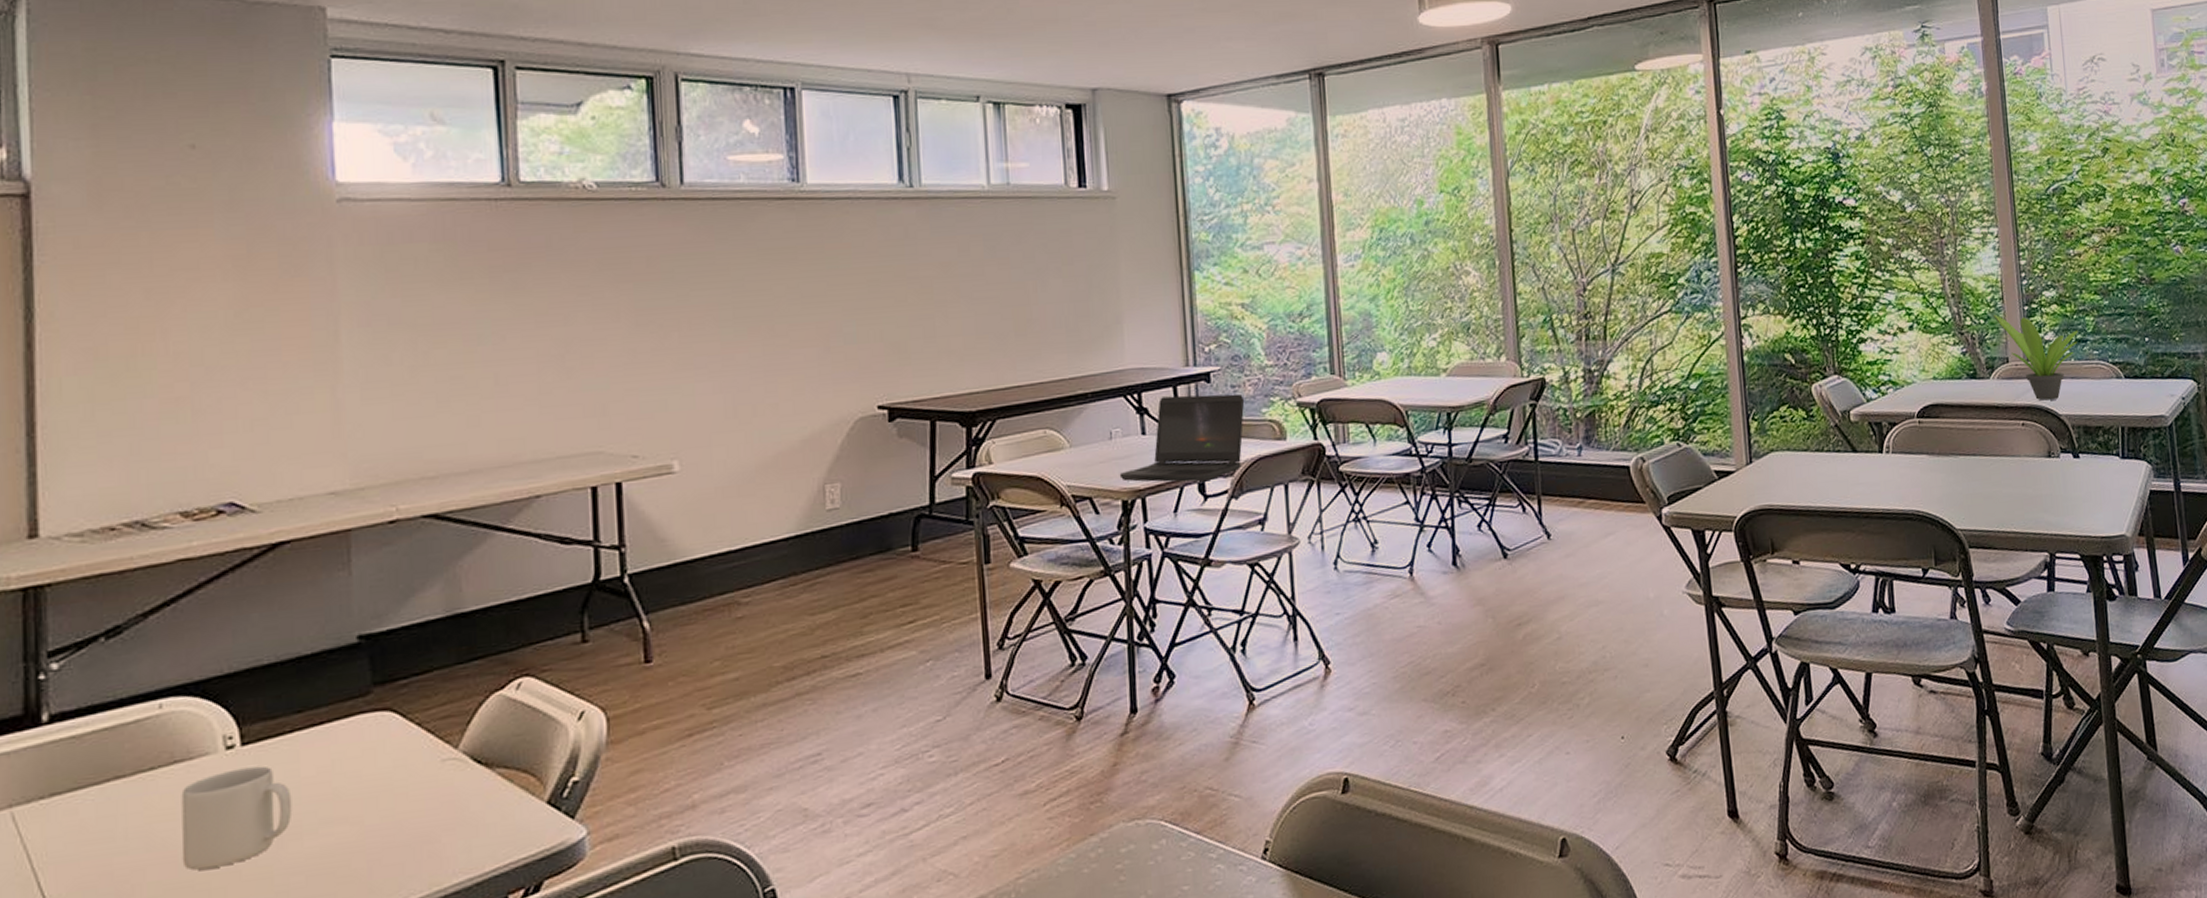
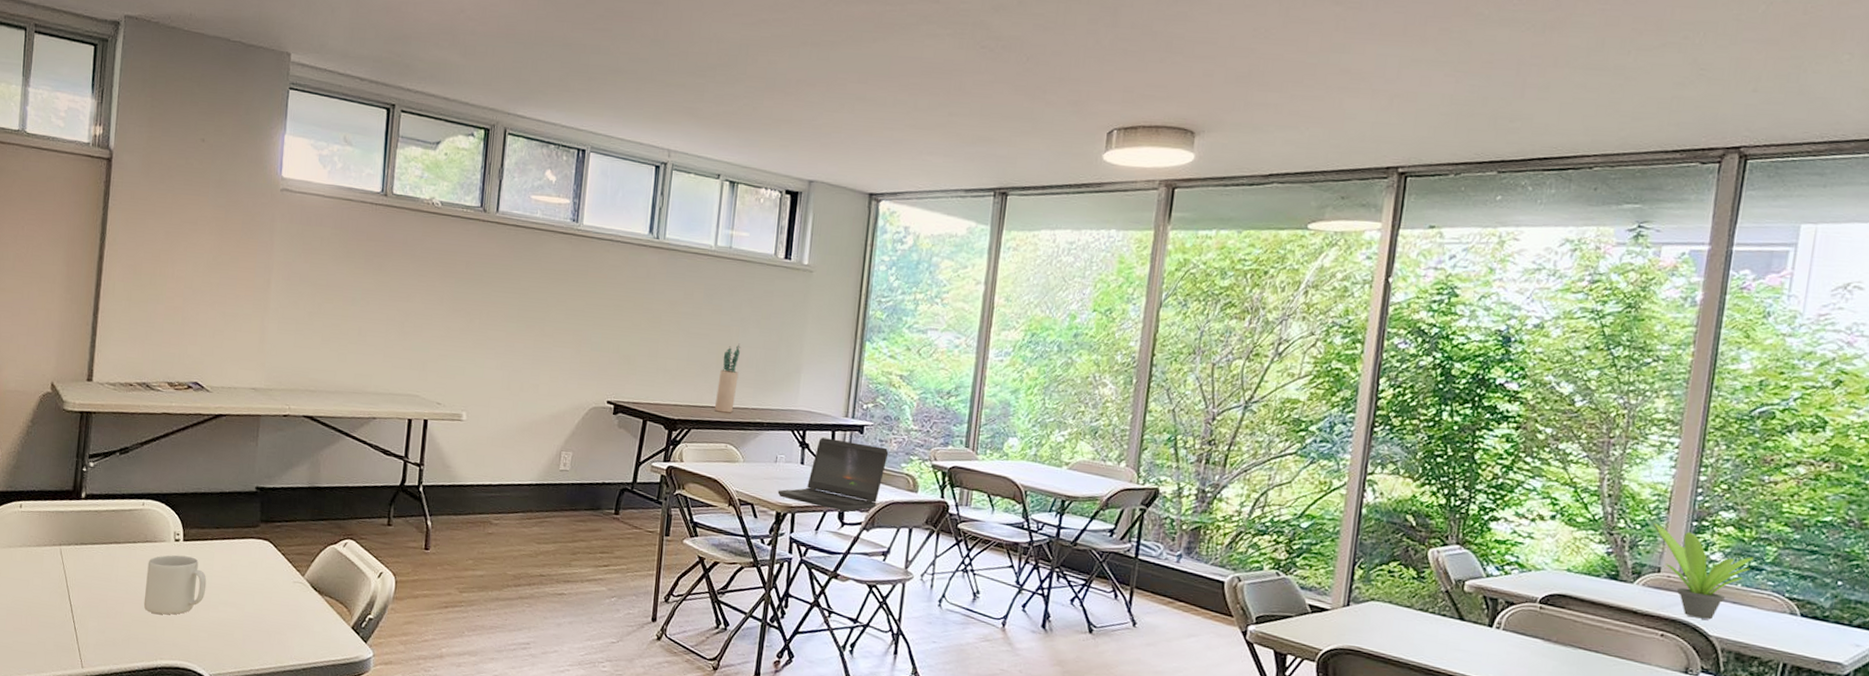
vase: none [1020,301,1047,392] -> present [714,343,741,414]

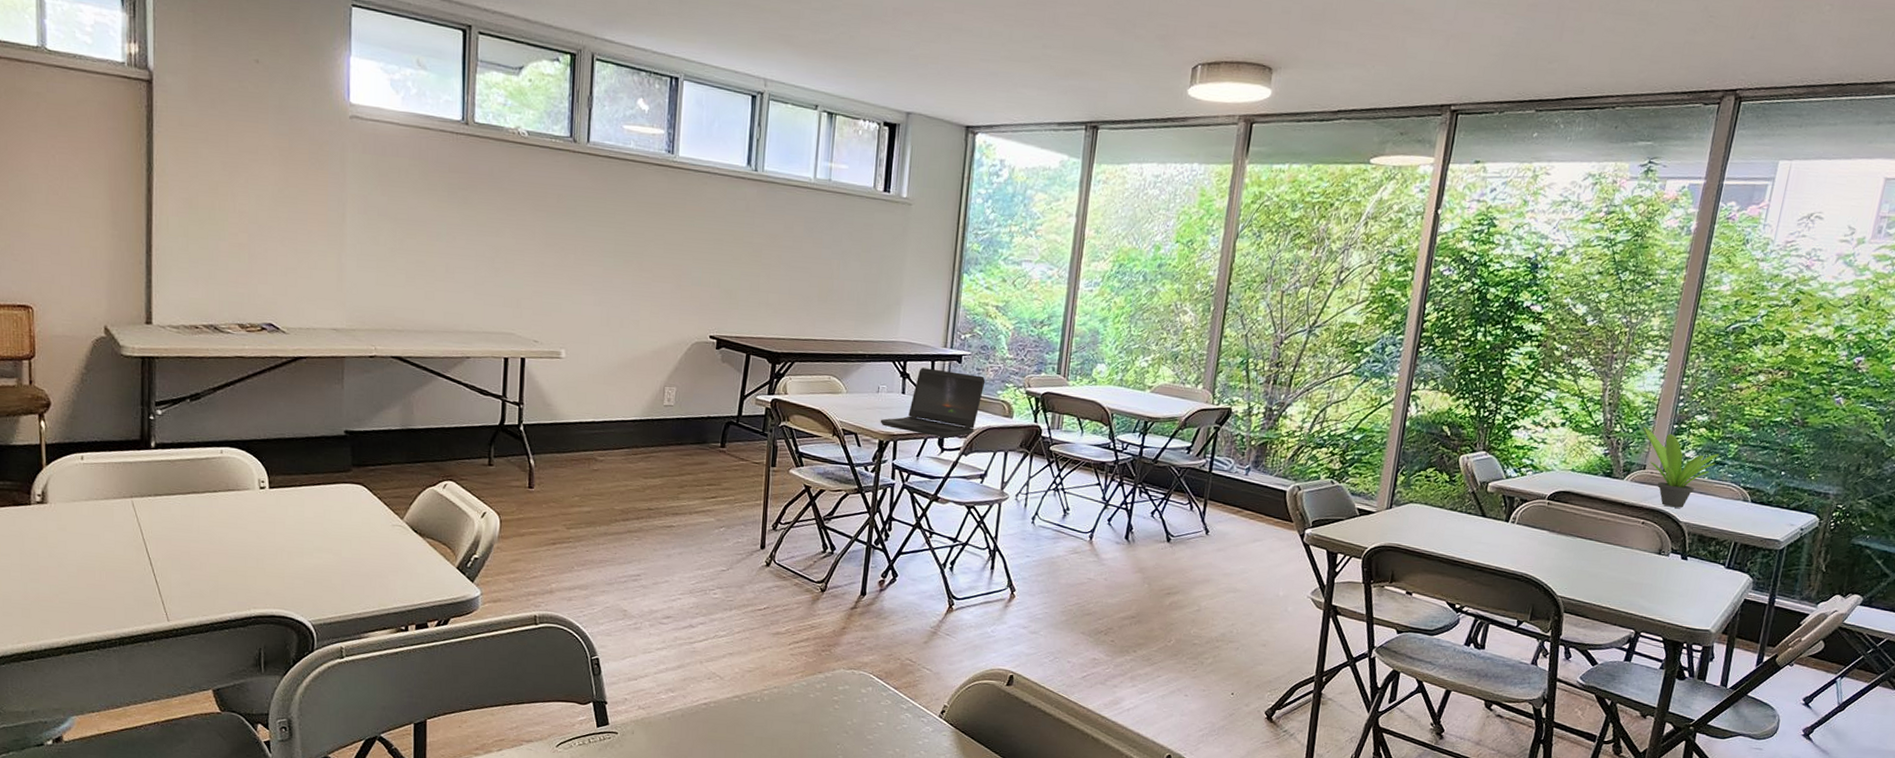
mug: present [143,555,207,615] -> none [230,502,298,564]
vase: present [714,343,741,414] -> none [816,276,843,347]

